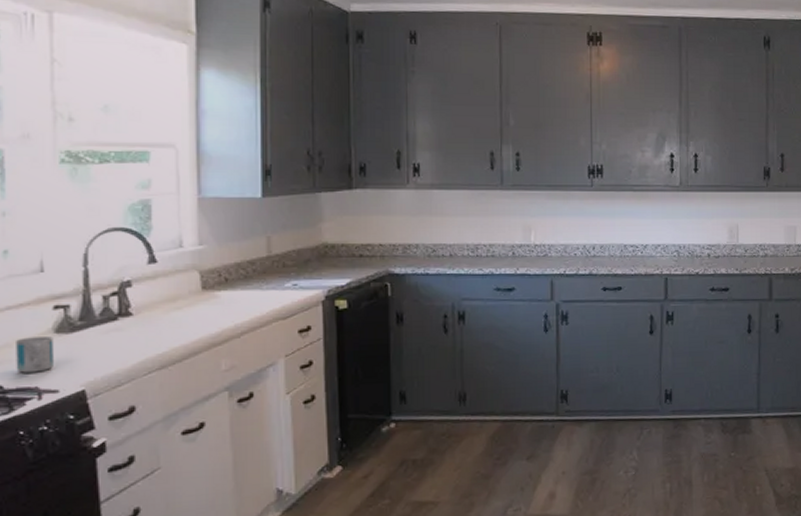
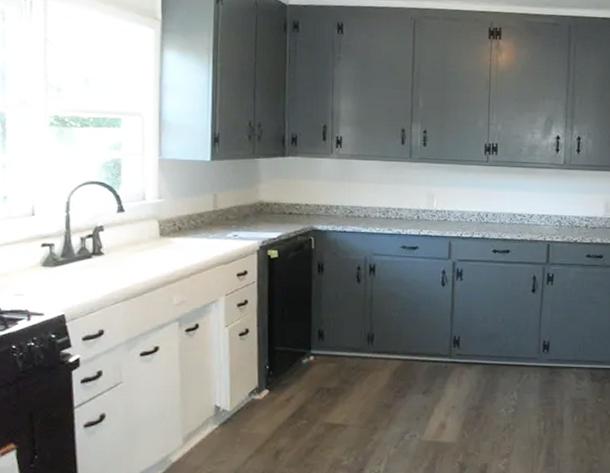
mug: present [16,336,53,373] -> none [11,269,41,298]

